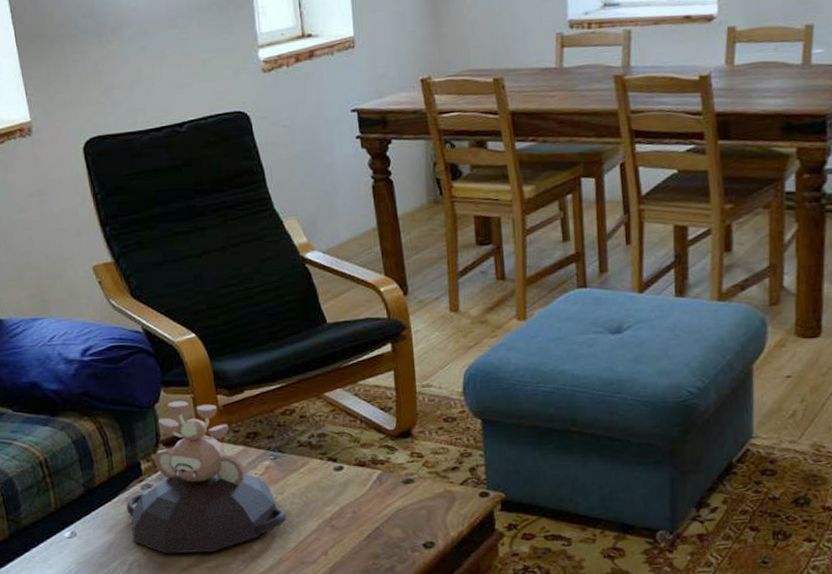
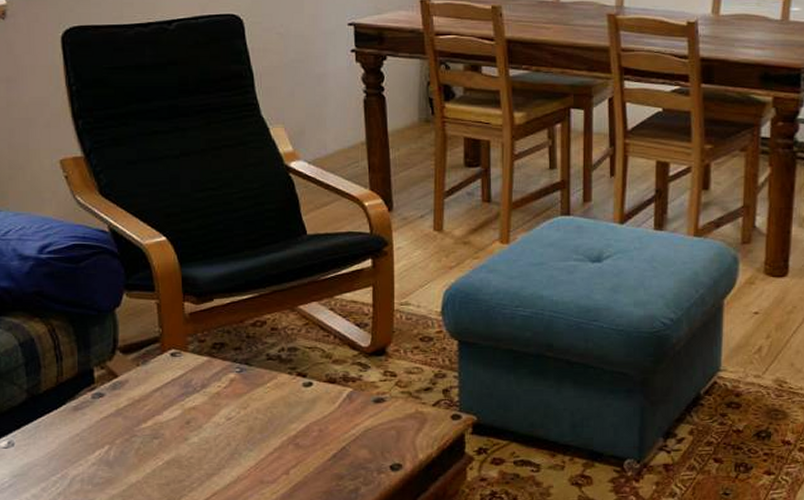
decorative bowl: present [126,401,287,554] -> none [73,306,249,468]

